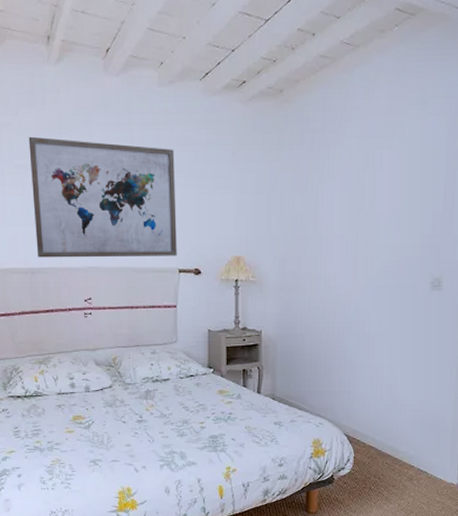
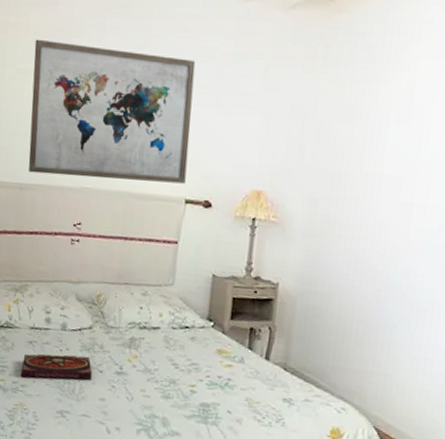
book: none [53,411,117,437] -> present [20,353,92,380]

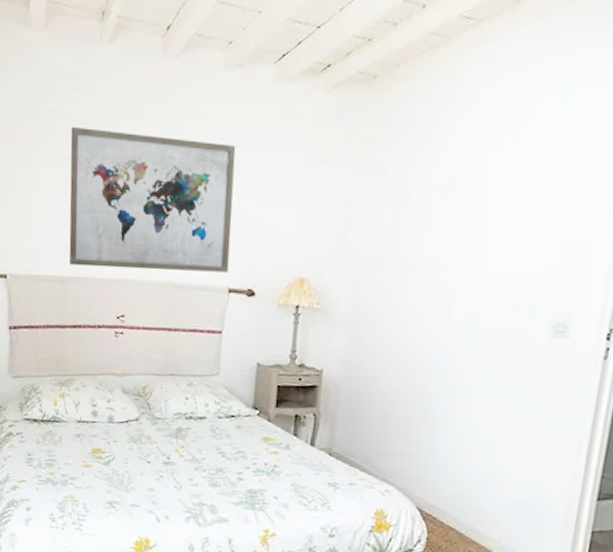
book: present [20,353,92,380] -> none [69,446,140,471]

